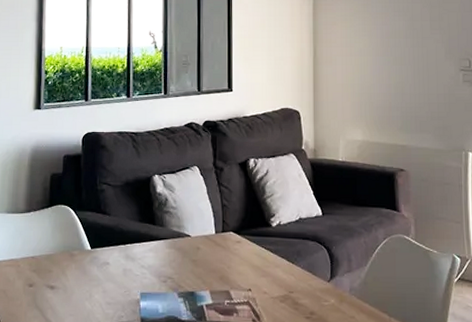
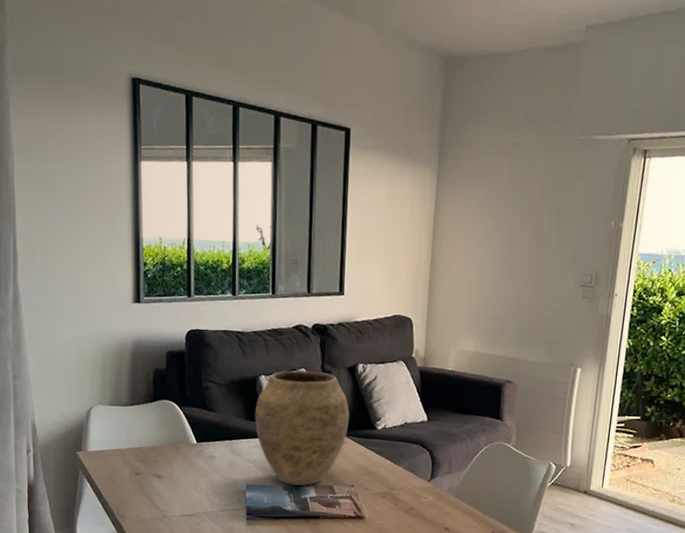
vase: none [148,168,243,292] -> present [254,370,350,486]

